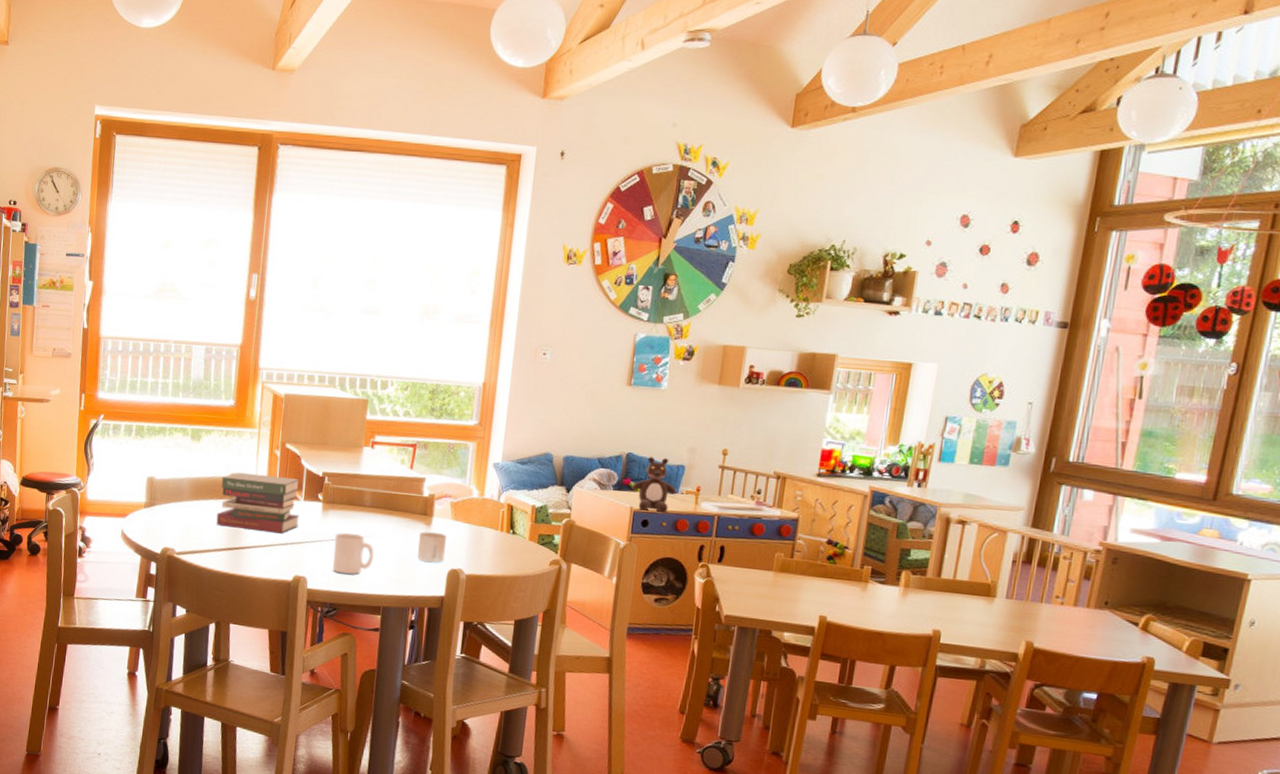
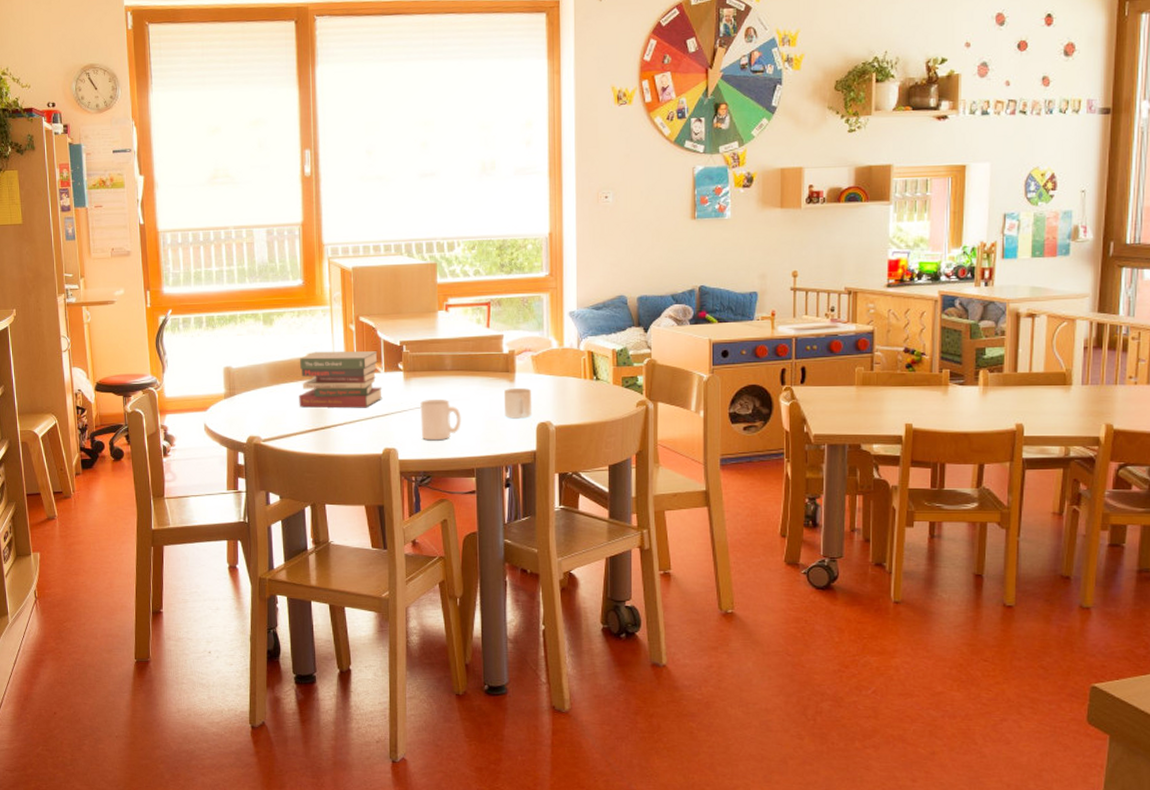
stuffed animal: present [632,457,677,512] -> none [708,287,753,341]

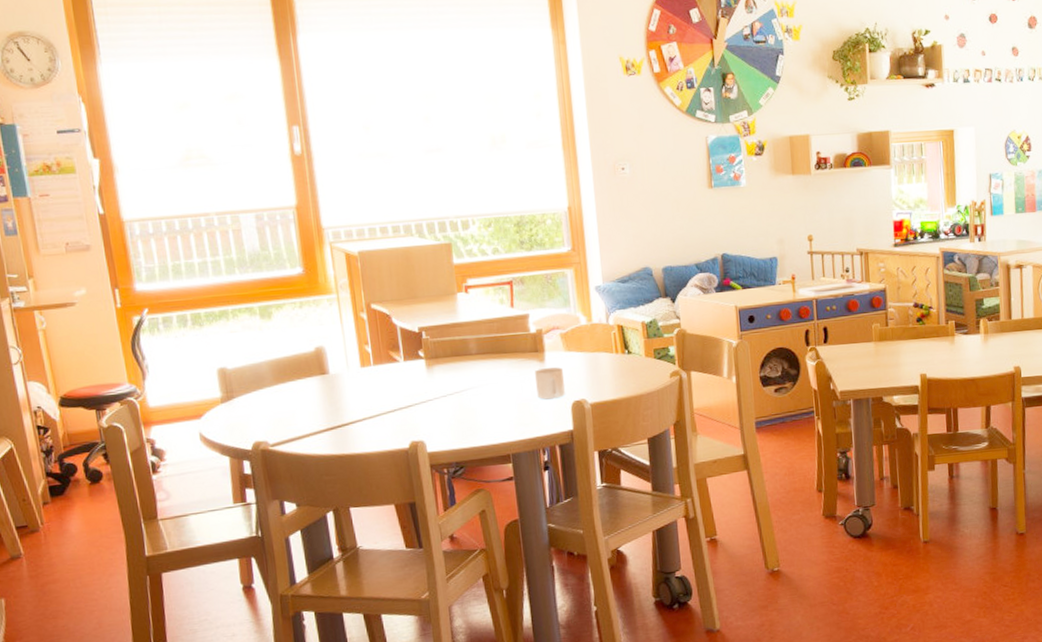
books: present [299,350,382,408] -> none [307,339,404,406]
cup: present [420,400,461,441] -> none [446,385,492,430]

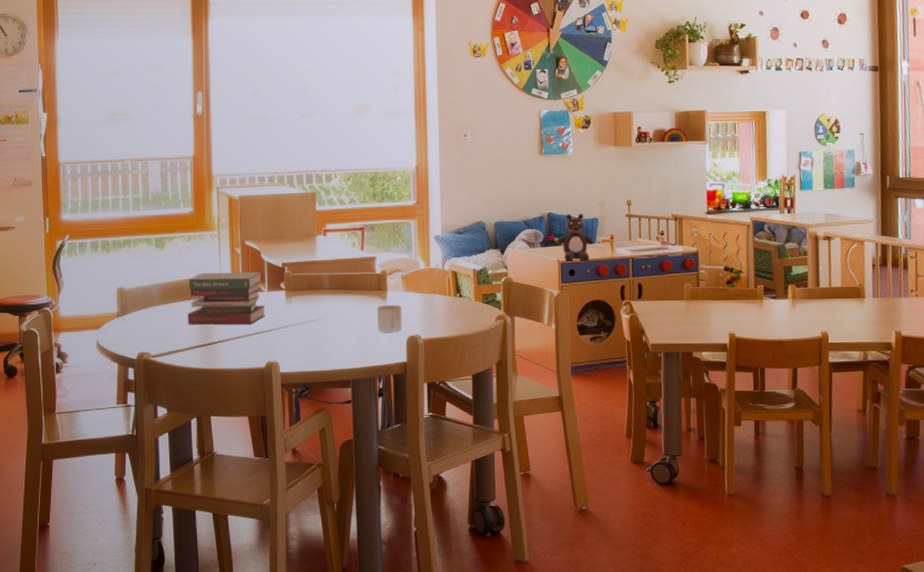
books: none [307,339,404,406] -> present [187,272,266,325]
stuffed animal: none [732,253,775,307] -> present [556,214,595,261]

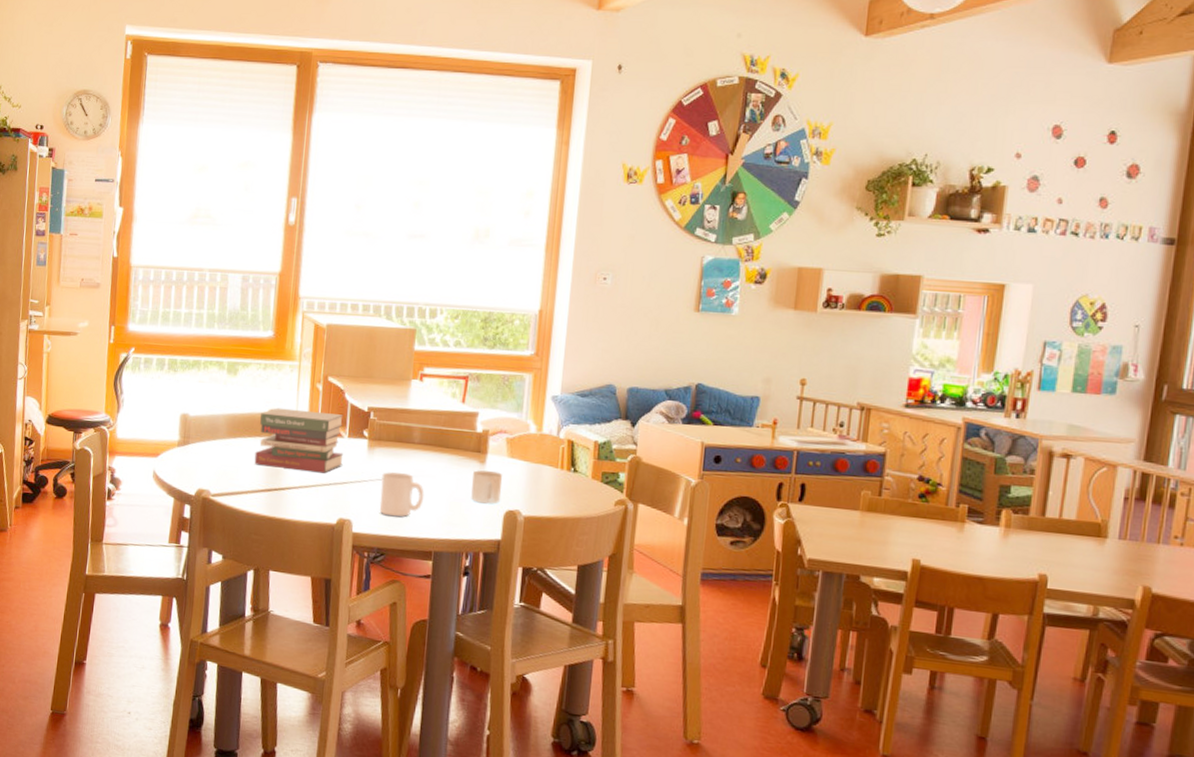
cup: none [300,316,338,354] -> present [379,472,424,517]
stuffed animal: present [556,214,595,261] -> none [702,388,752,448]

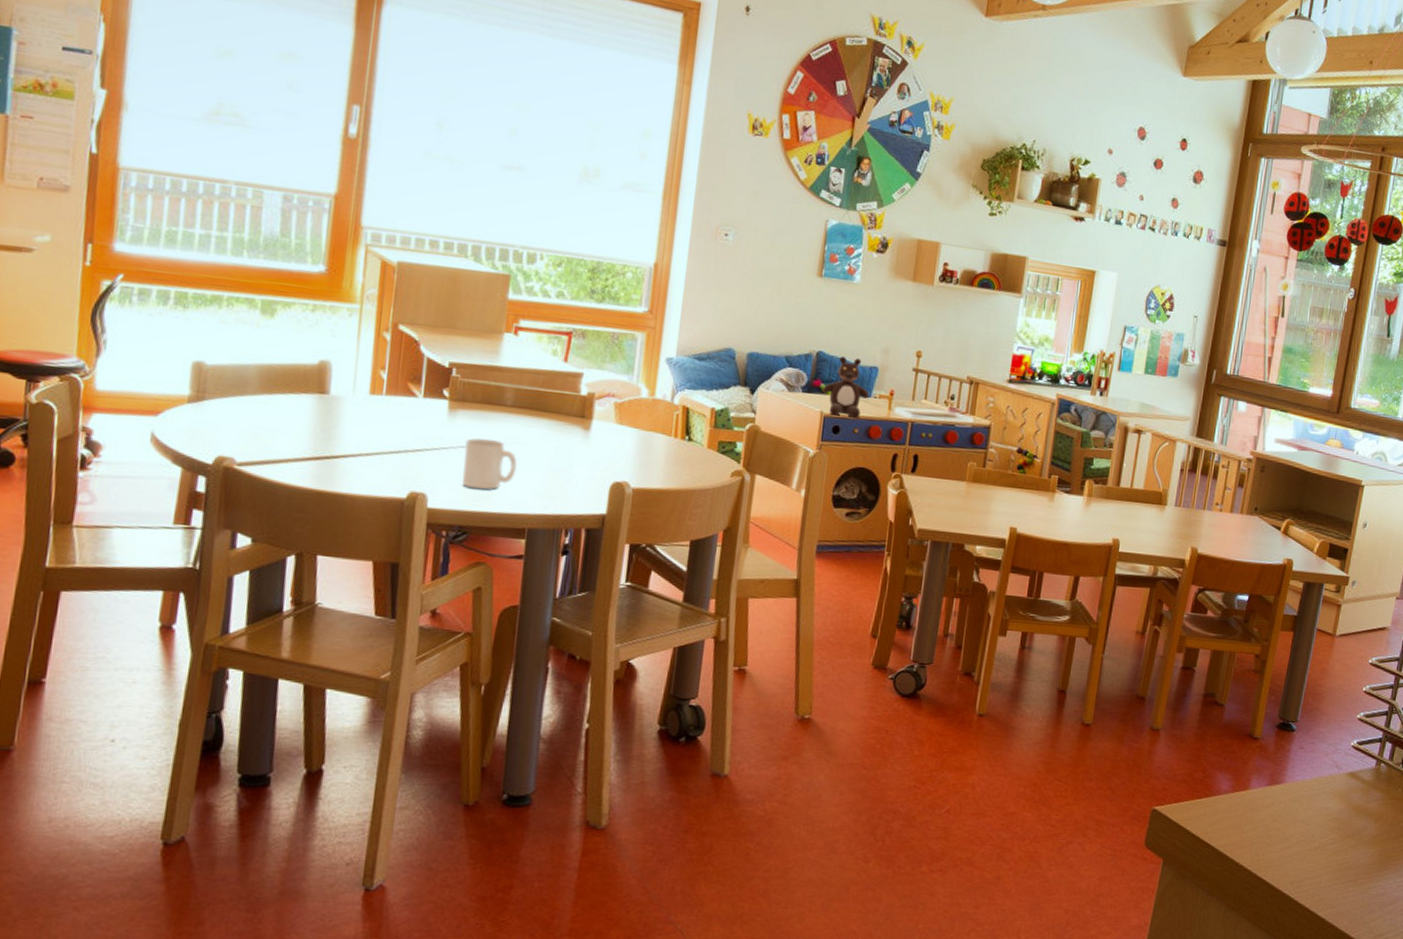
books: present [254,407,344,474] -> none [297,359,418,439]
cup: present [471,470,503,505] -> none [572,437,610,476]
stuffed animal: none [702,388,752,448] -> present [822,356,870,418]

